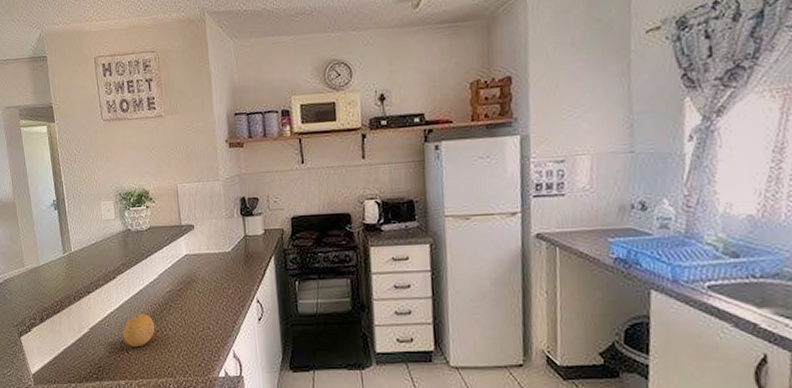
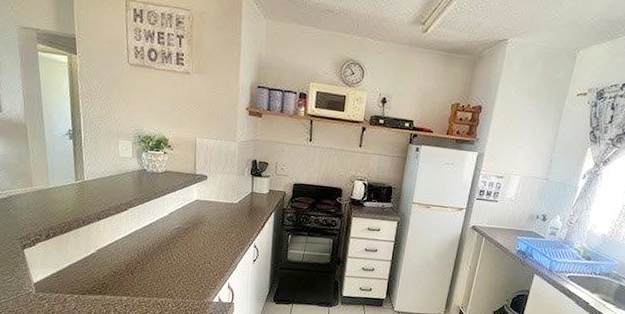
fruit: present [122,313,156,346] -> none [129,243,161,271]

